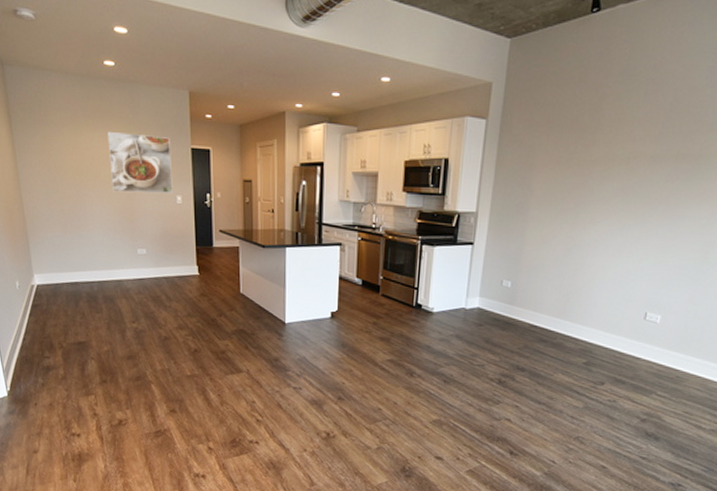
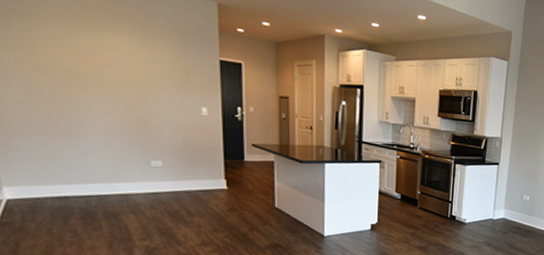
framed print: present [108,131,173,193] -> none [114,33,197,104]

